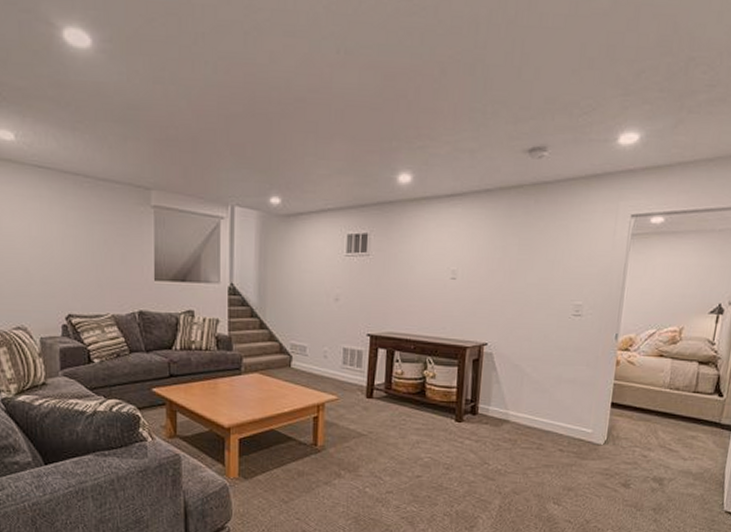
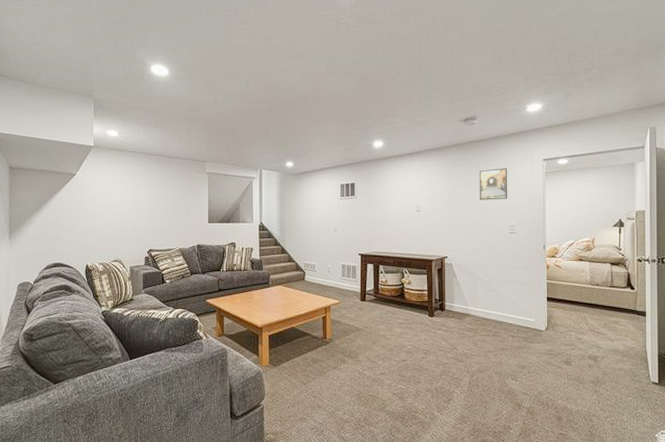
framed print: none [538,224,582,269] -> present [479,168,508,200]

